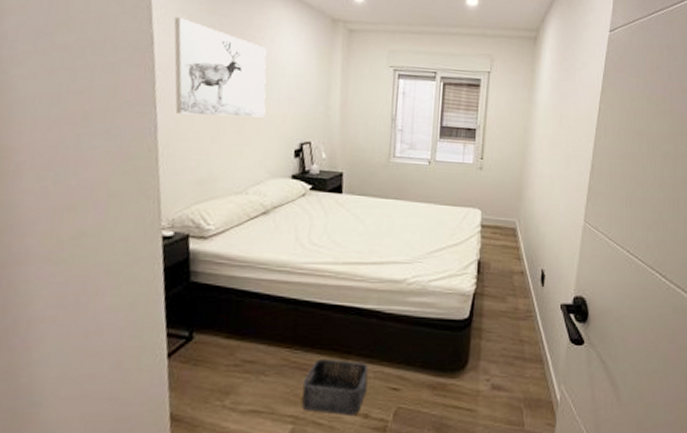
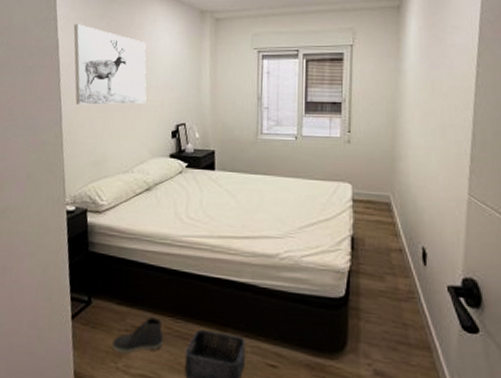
sneaker: none [218,350,279,390] -> present [112,317,164,354]

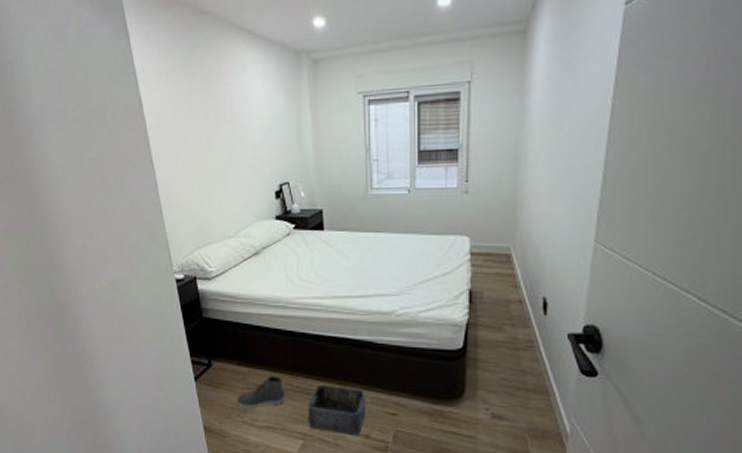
wall art: present [73,24,147,105] -> none [155,76,245,169]

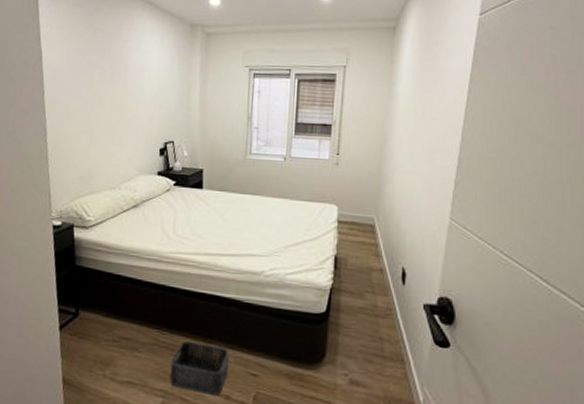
sneaker: present [237,376,285,409] -> none [100,329,150,362]

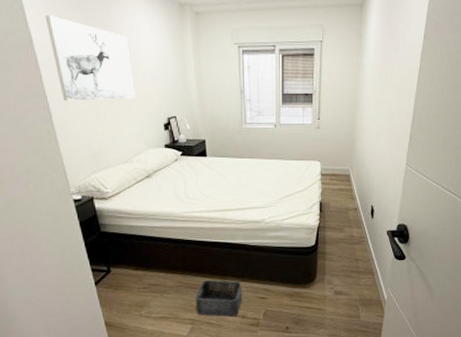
wall art: none [57,33,134,120] -> present [45,15,135,101]

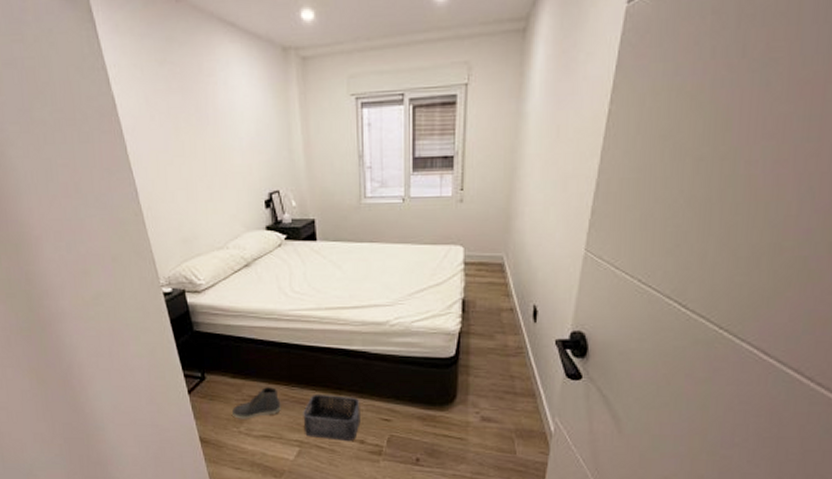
wall art: present [45,15,135,101] -> none [128,73,231,176]
sneaker: none [134,276,177,304] -> present [232,387,281,419]

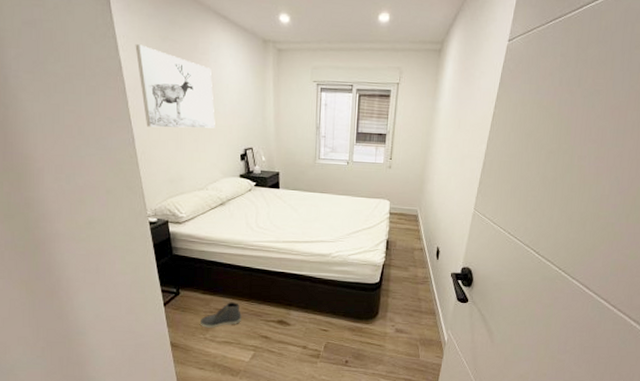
wall art: none [128,73,231,176] -> present [135,44,215,128]
storage bin: present [303,393,361,441] -> none [259,308,305,347]

